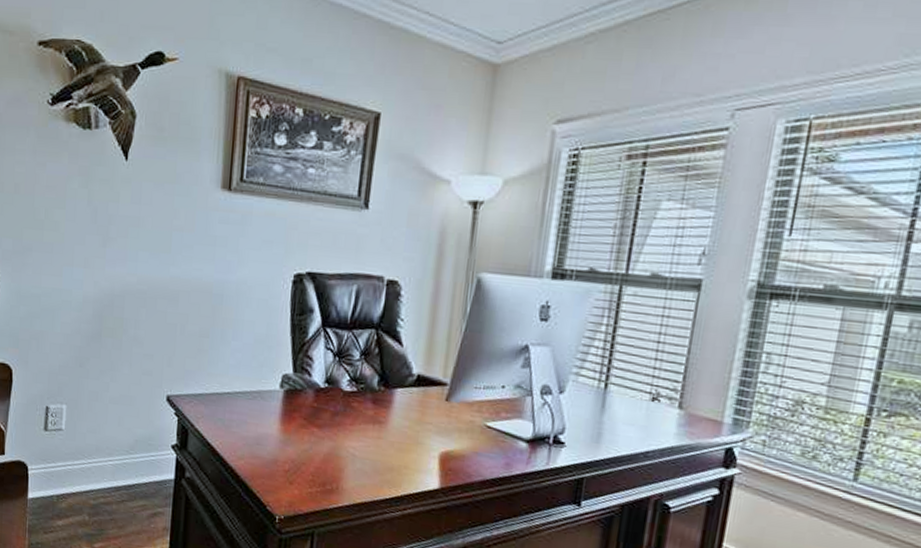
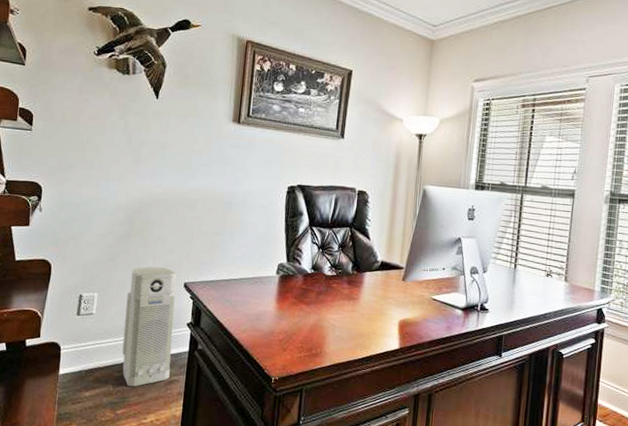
air purifier: none [97,374,157,518] -> present [122,266,177,387]

